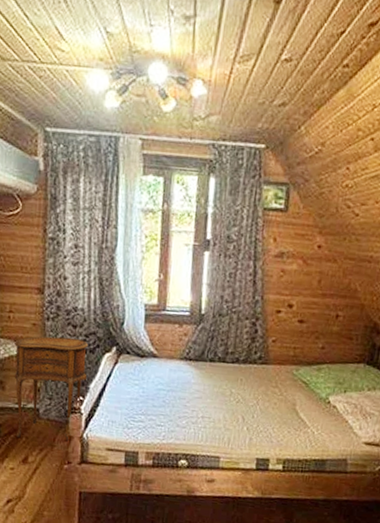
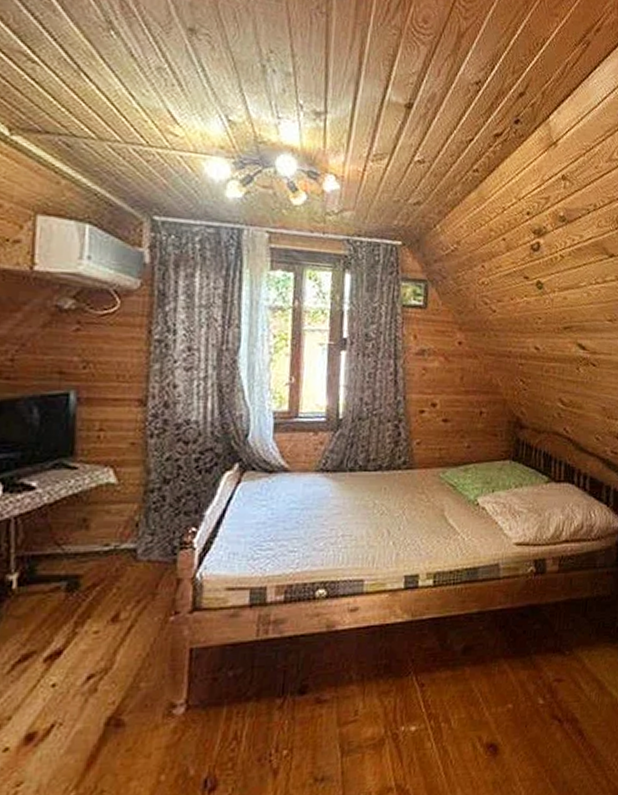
side table: present [14,336,89,441] -> none [103,457,204,590]

